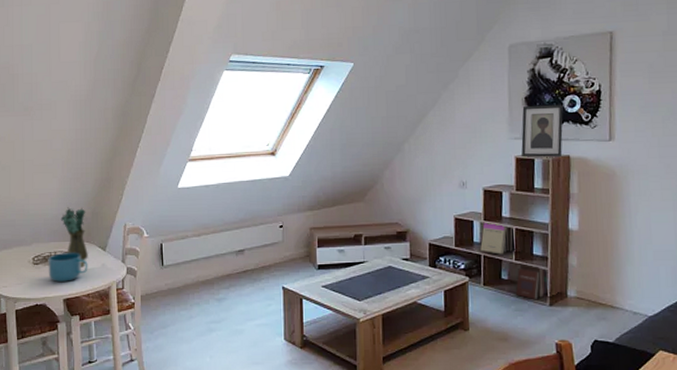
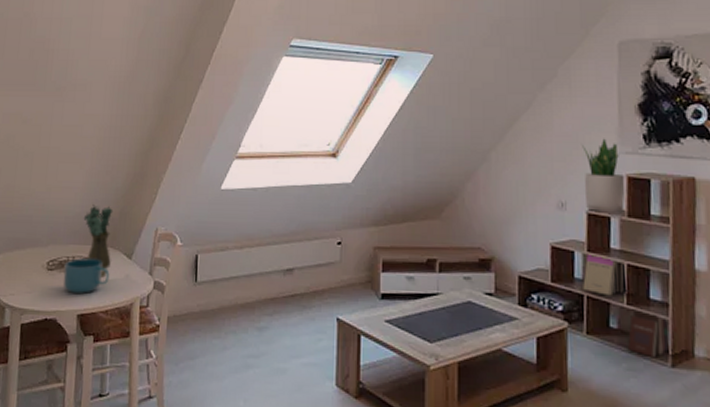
planter: none [479,127,514,189] -> present [582,138,626,213]
picture frame: present [521,104,563,158] -> none [634,114,686,178]

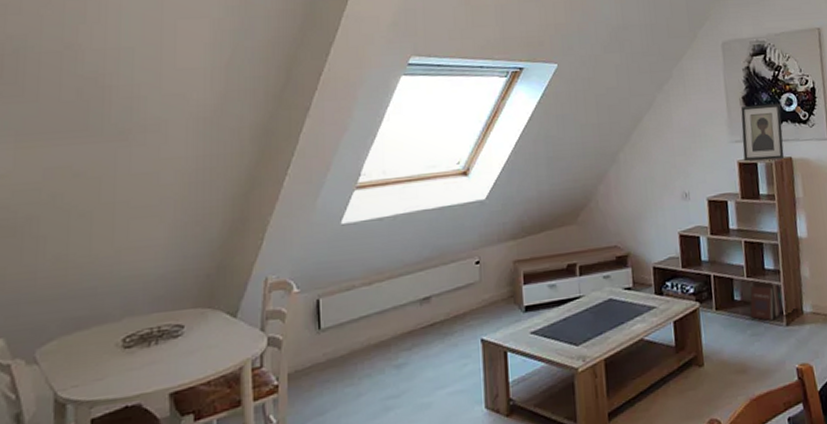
cup: present [62,258,110,294] -> none [146,324,210,370]
vase: present [83,204,114,278] -> none [169,261,210,345]
planter: present [582,138,626,213] -> none [699,130,738,198]
books: present [583,252,629,296] -> none [709,235,748,273]
picture frame: none [634,114,686,178] -> present [740,103,785,162]

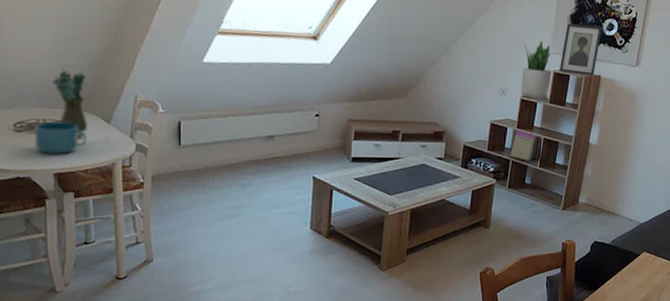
cup: none [146,324,210,370] -> present [34,121,87,154]
vase: none [169,261,210,345] -> present [52,69,88,140]
planter: none [699,130,738,198] -> present [521,40,552,100]
books: none [709,235,748,273] -> present [510,128,542,161]
books: present [750,278,786,321] -> none [536,169,566,204]

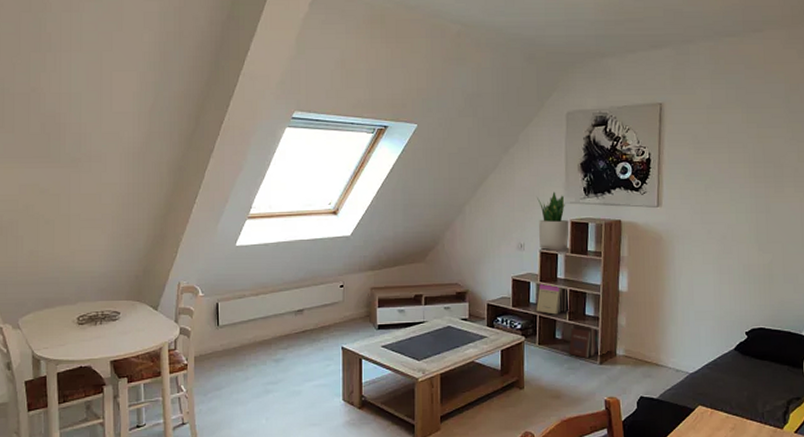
cup: present [34,121,87,154] -> none [94,312,138,343]
vase: present [52,69,88,140] -> none [109,265,138,328]
books: none [536,169,566,204] -> present [569,322,601,359]
picture frame: present [559,24,602,76] -> none [576,170,616,221]

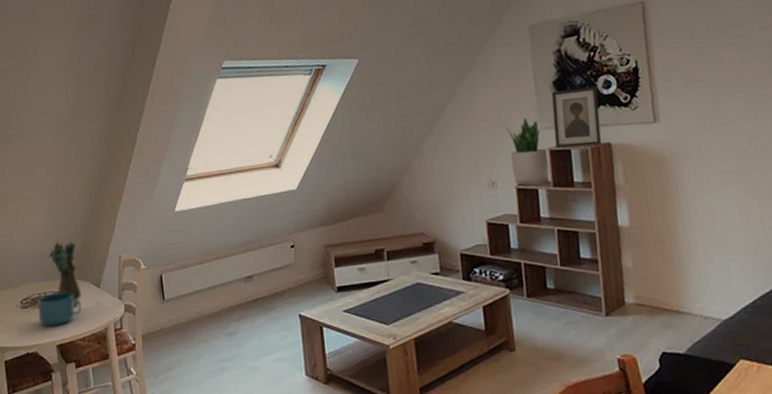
cup: none [94,312,138,343] -> present [37,292,82,326]
vase: none [109,265,138,328] -> present [48,242,81,308]
books: present [536,282,571,315] -> none [519,223,561,261]
books: present [569,322,601,359] -> none [564,267,605,311]
picture frame: none [576,170,616,221] -> present [551,86,603,149]

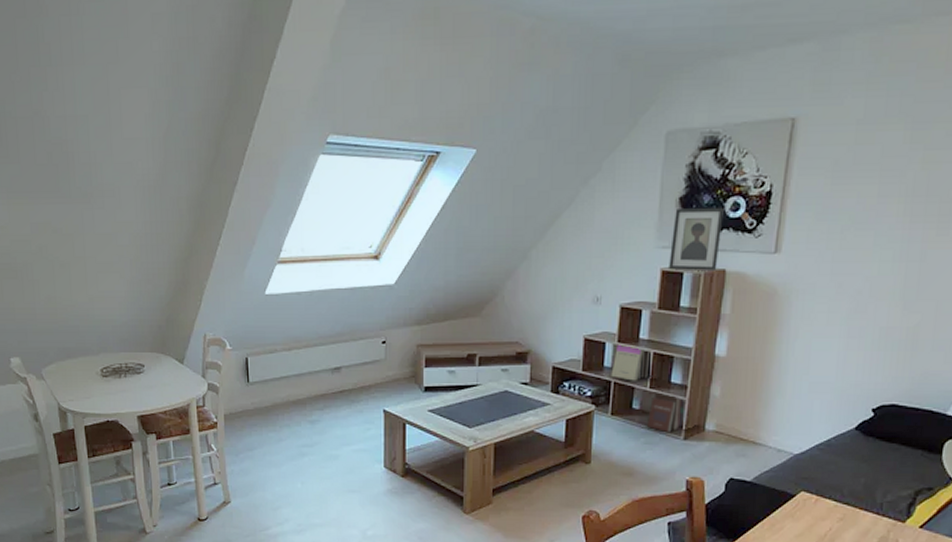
cup: present [37,292,82,326] -> none [118,365,164,397]
vase: present [48,242,81,308] -> none [130,313,164,382]
planter: present [505,117,550,186] -> none [619,233,659,306]
books: none [519,223,561,261] -> present [611,342,653,381]
books: none [564,267,605,311] -> present [647,390,686,433]

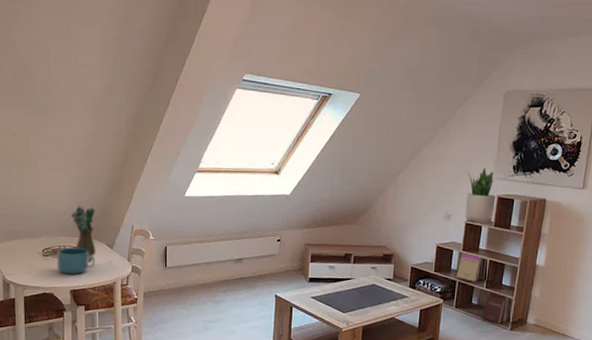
cup: none [118,365,164,397] -> present [57,247,96,274]
vase: none [130,313,164,382] -> present [71,205,96,263]
planter: none [619,233,659,306] -> present [465,167,496,224]
picture frame: present [669,207,724,270] -> none [503,150,546,199]

